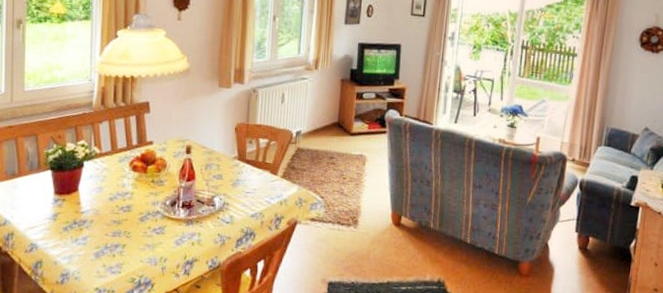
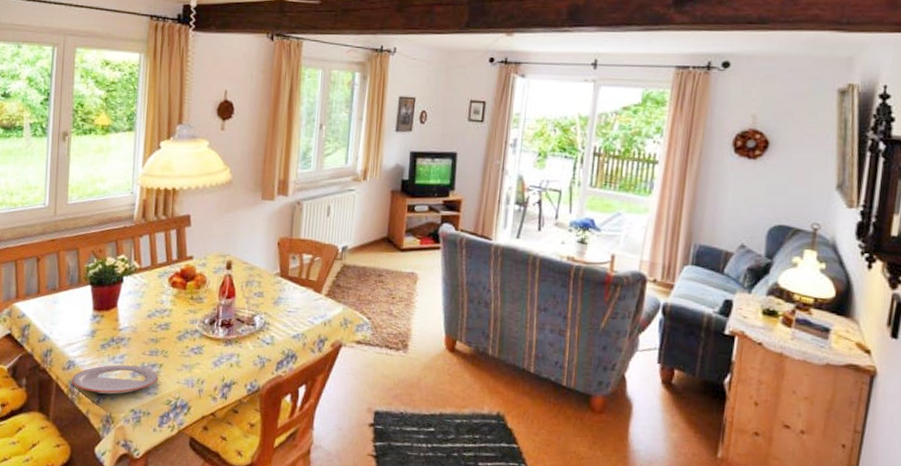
plate: none [34,246,121,275] -> present [71,364,158,394]

